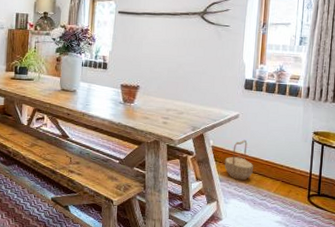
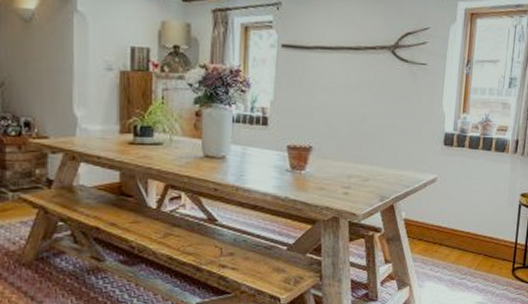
basket: present [224,139,253,181] -> none [418,208,453,258]

